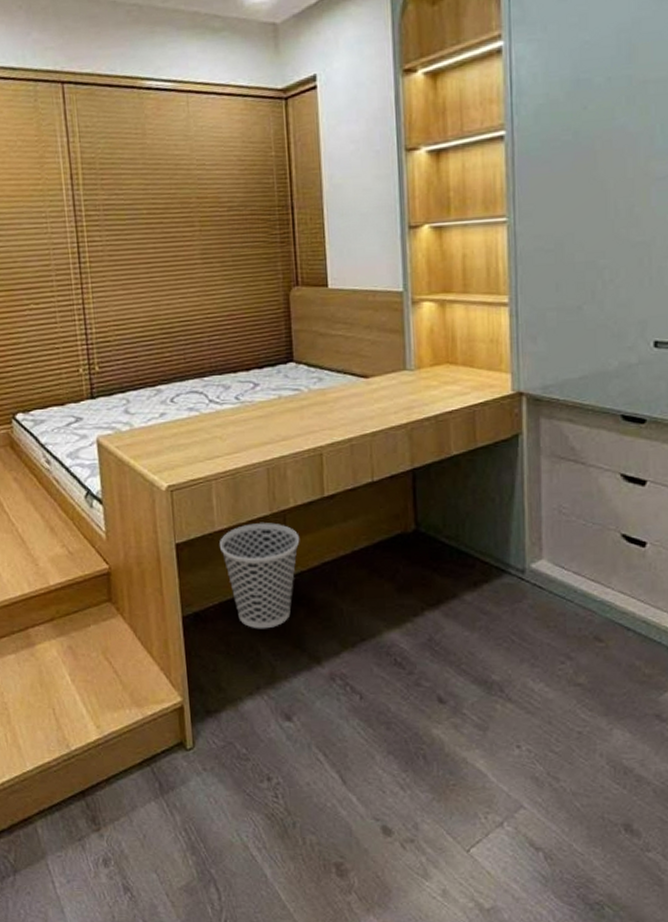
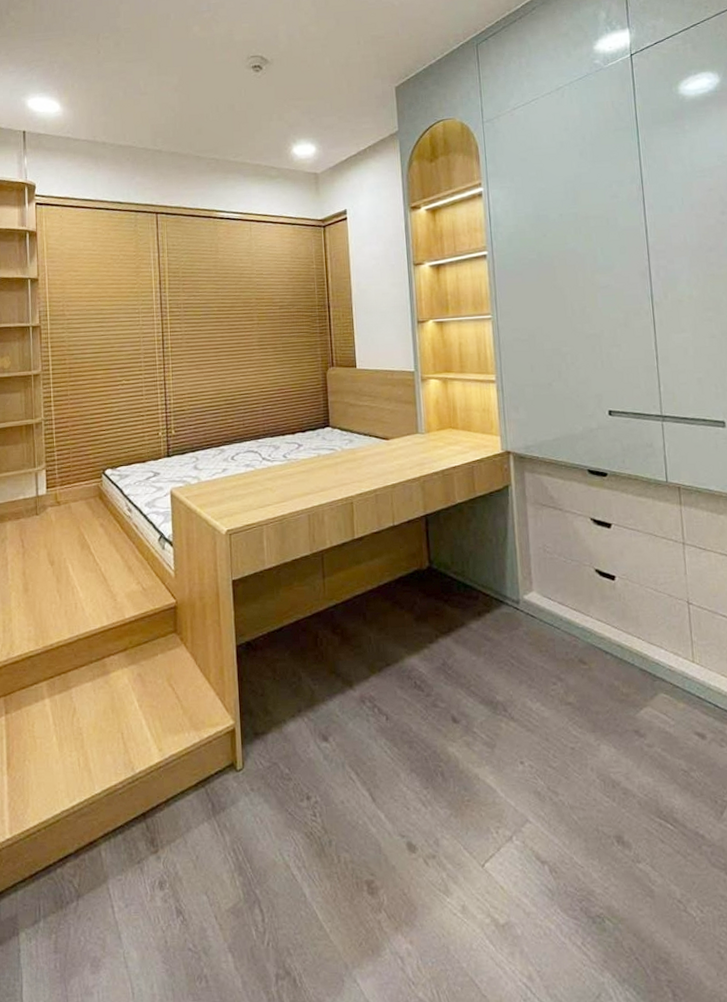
wastebasket: present [220,523,300,629] -> none [269,561,335,656]

